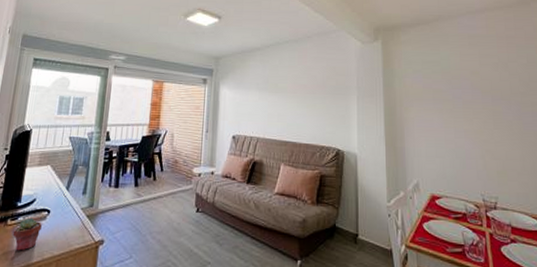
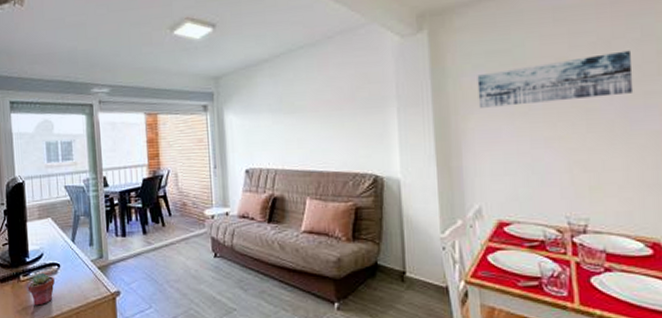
wall art: none [416,71,524,104] -> present [477,50,634,108]

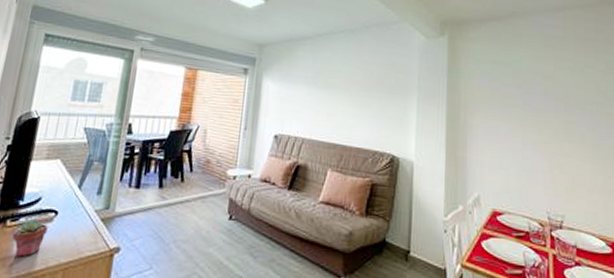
wall art: present [477,50,634,108] -> none [483,78,600,113]

